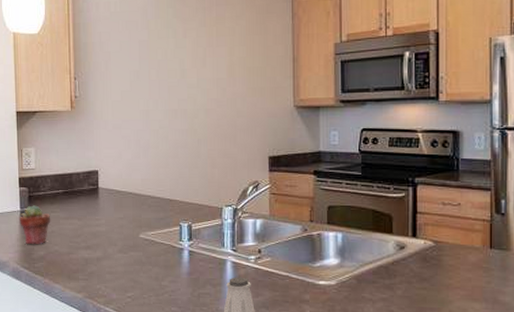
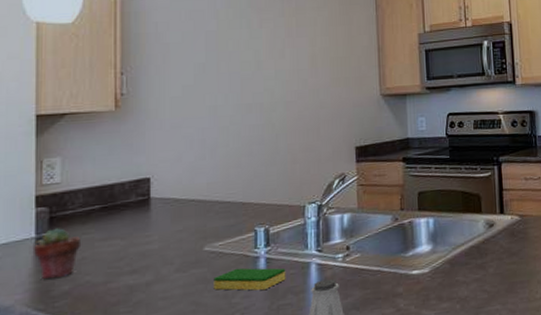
dish sponge: none [147,256,206,278] -> present [213,268,286,291]

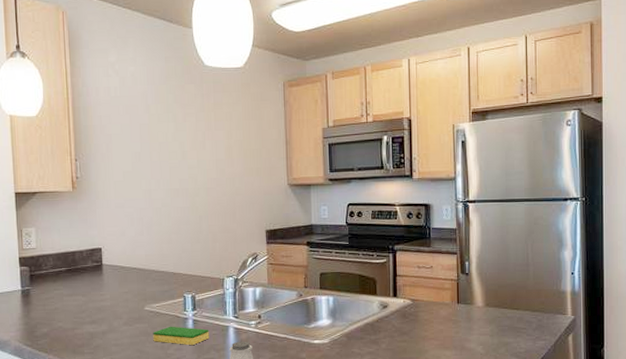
potted succulent: present [32,228,80,279] -> none [20,284,53,323]

